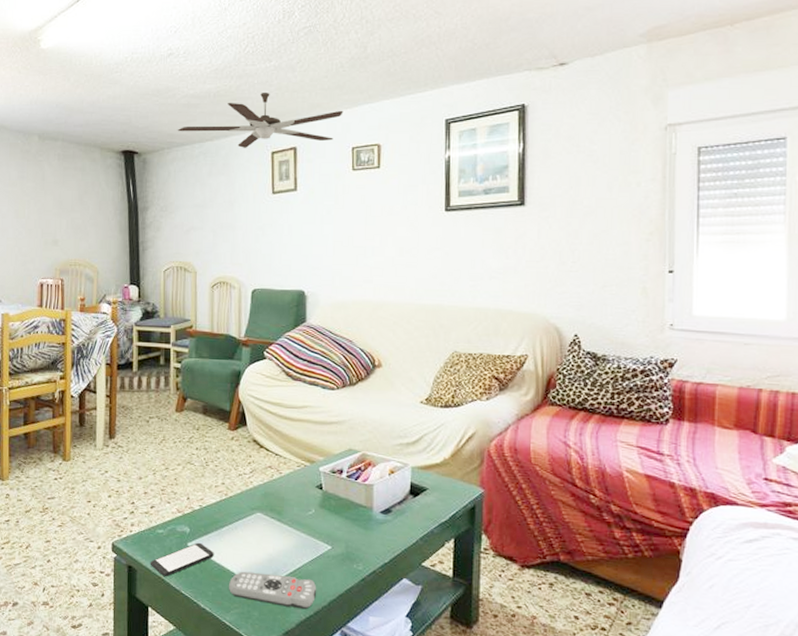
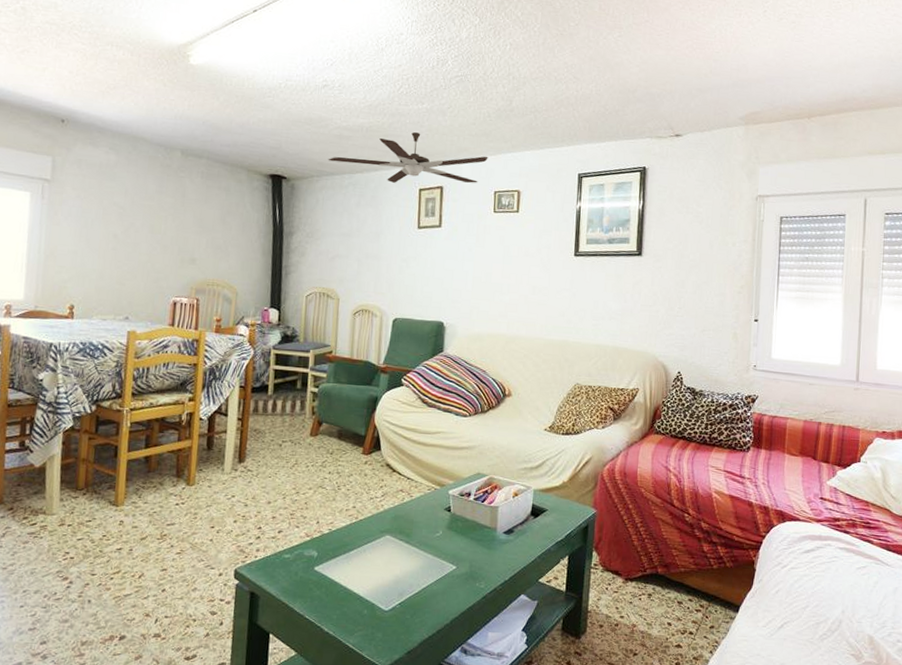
smartphone: present [150,542,214,576] -> none [274,566,341,602]
remote control: present [229,571,316,610] -> none [354,593,440,629]

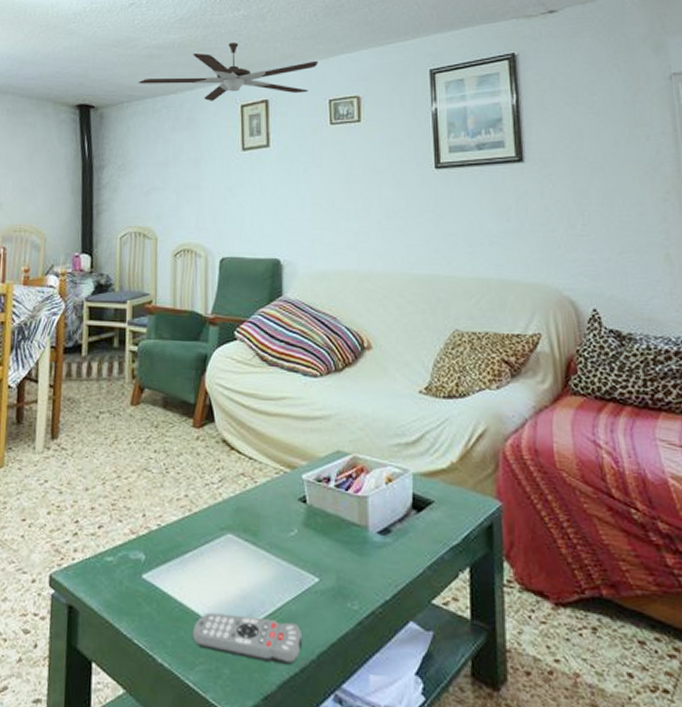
remote control: none [354,593,440,629] -> present [193,612,301,666]

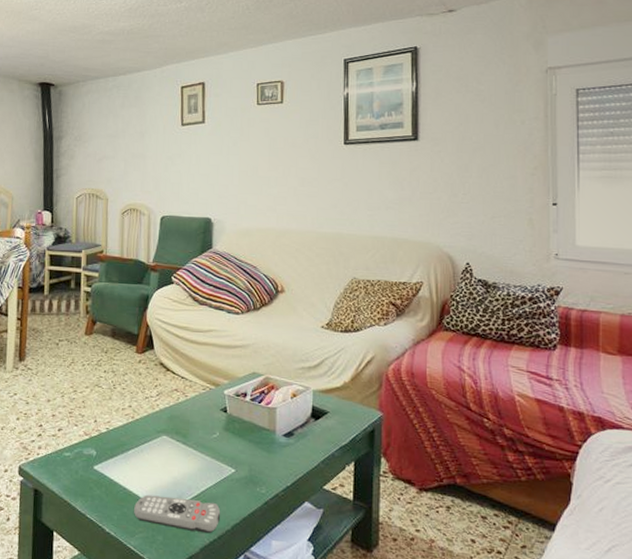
ceiling fan: present [138,43,319,101] -> none [92,31,249,82]

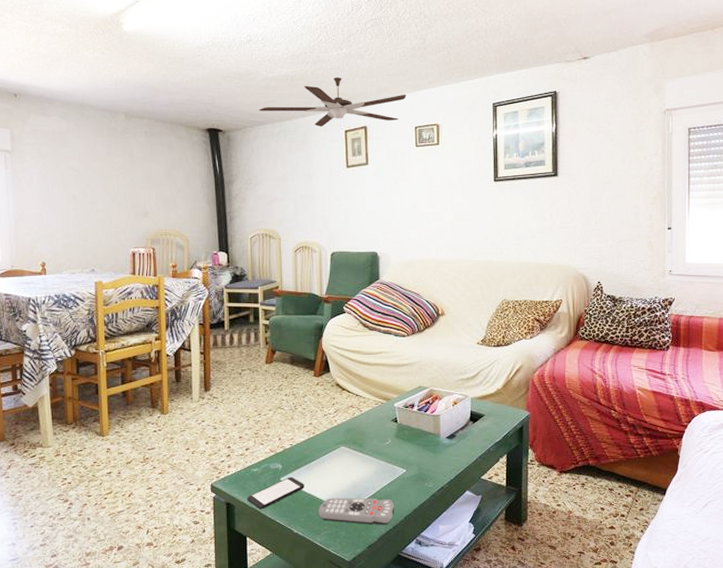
smartphone: none [56,465,120,500] -> present [246,476,304,509]
ceiling fan: none [92,31,249,82] -> present [258,77,407,127]

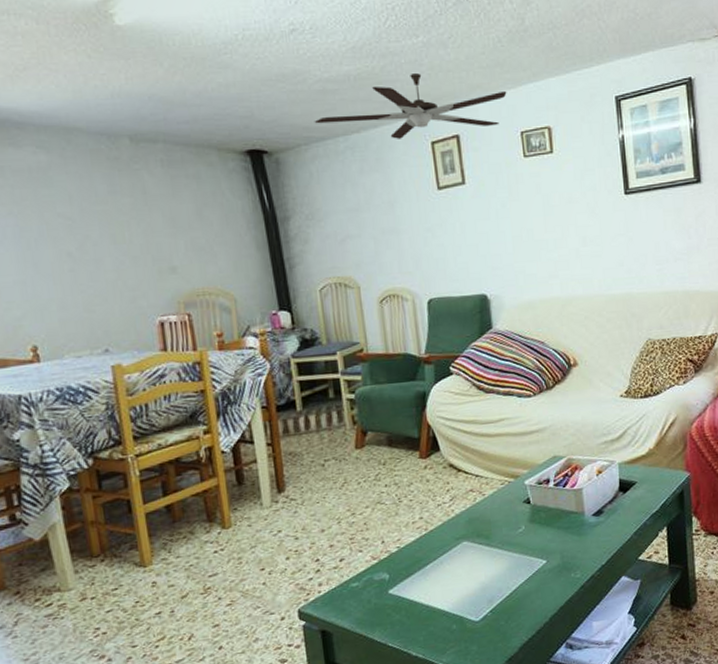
smartphone: present [246,476,304,509] -> none [347,587,421,633]
remote control: present [319,498,394,525] -> none [441,598,536,636]

